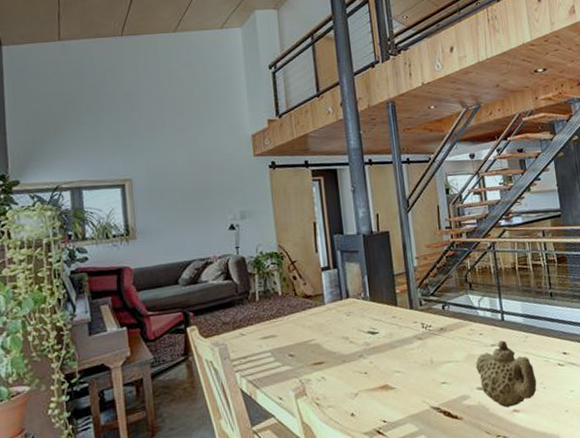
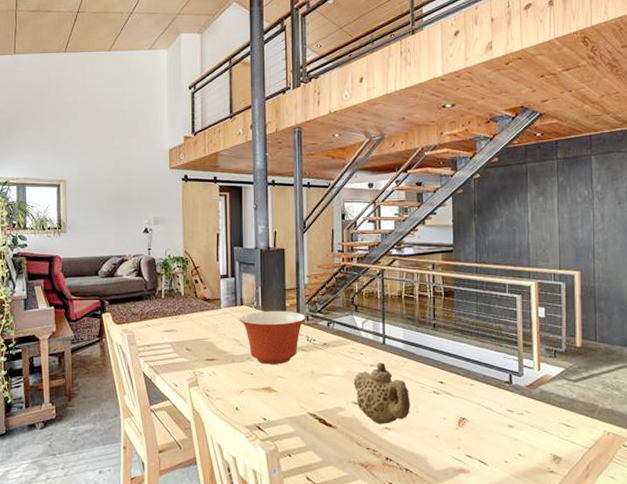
mixing bowl: none [347,298,419,360] -> present [240,311,306,364]

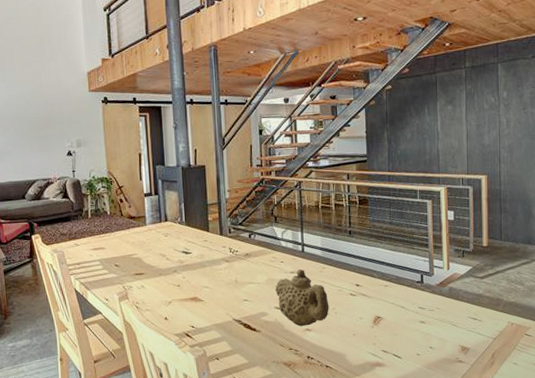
mixing bowl: present [240,311,306,364] -> none [165,225,228,276]

